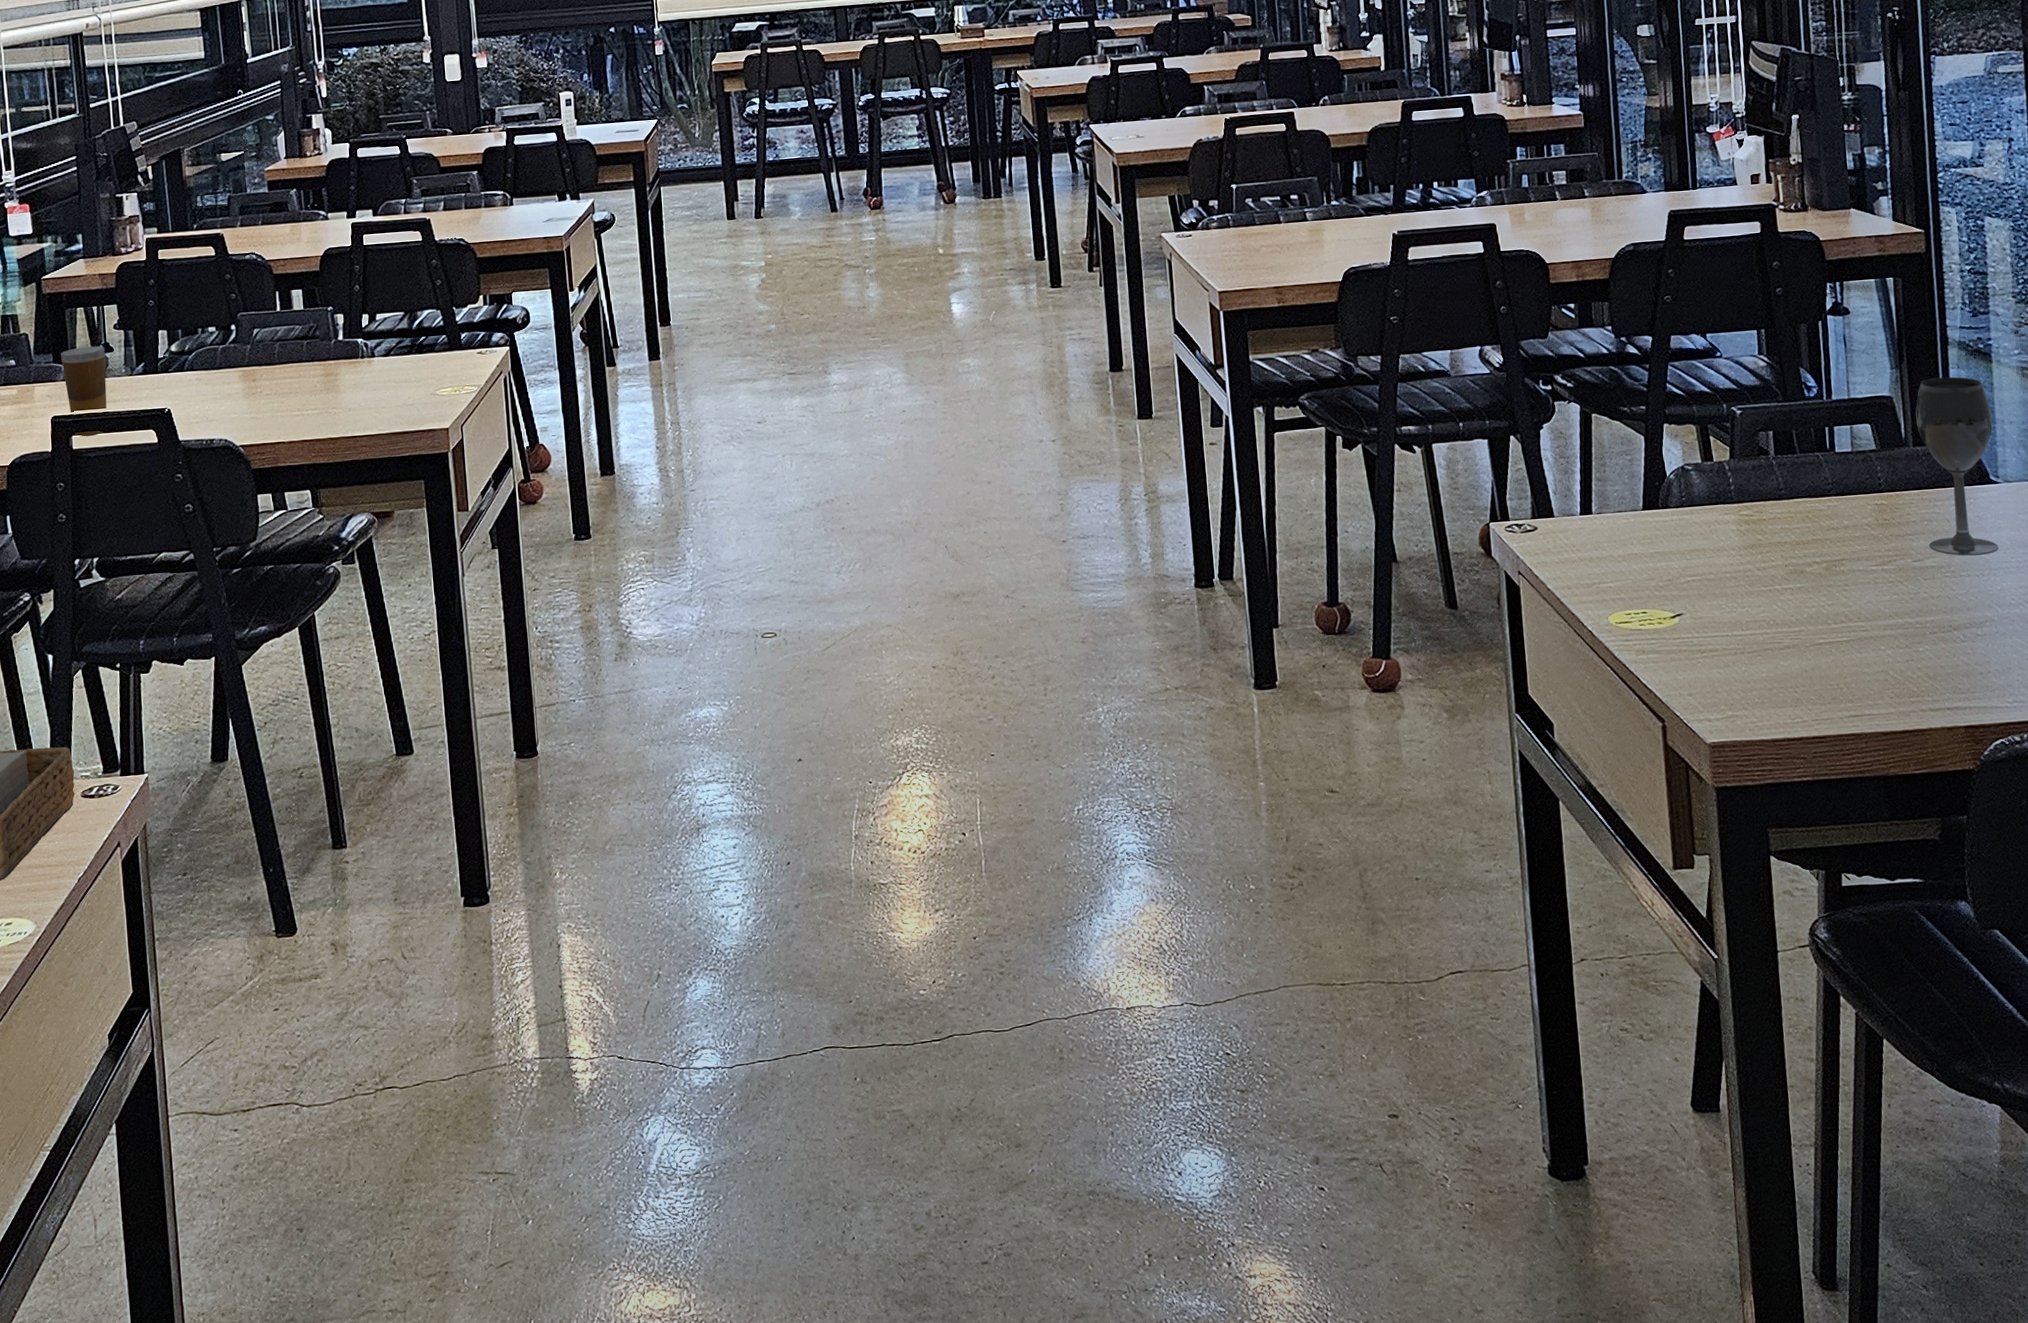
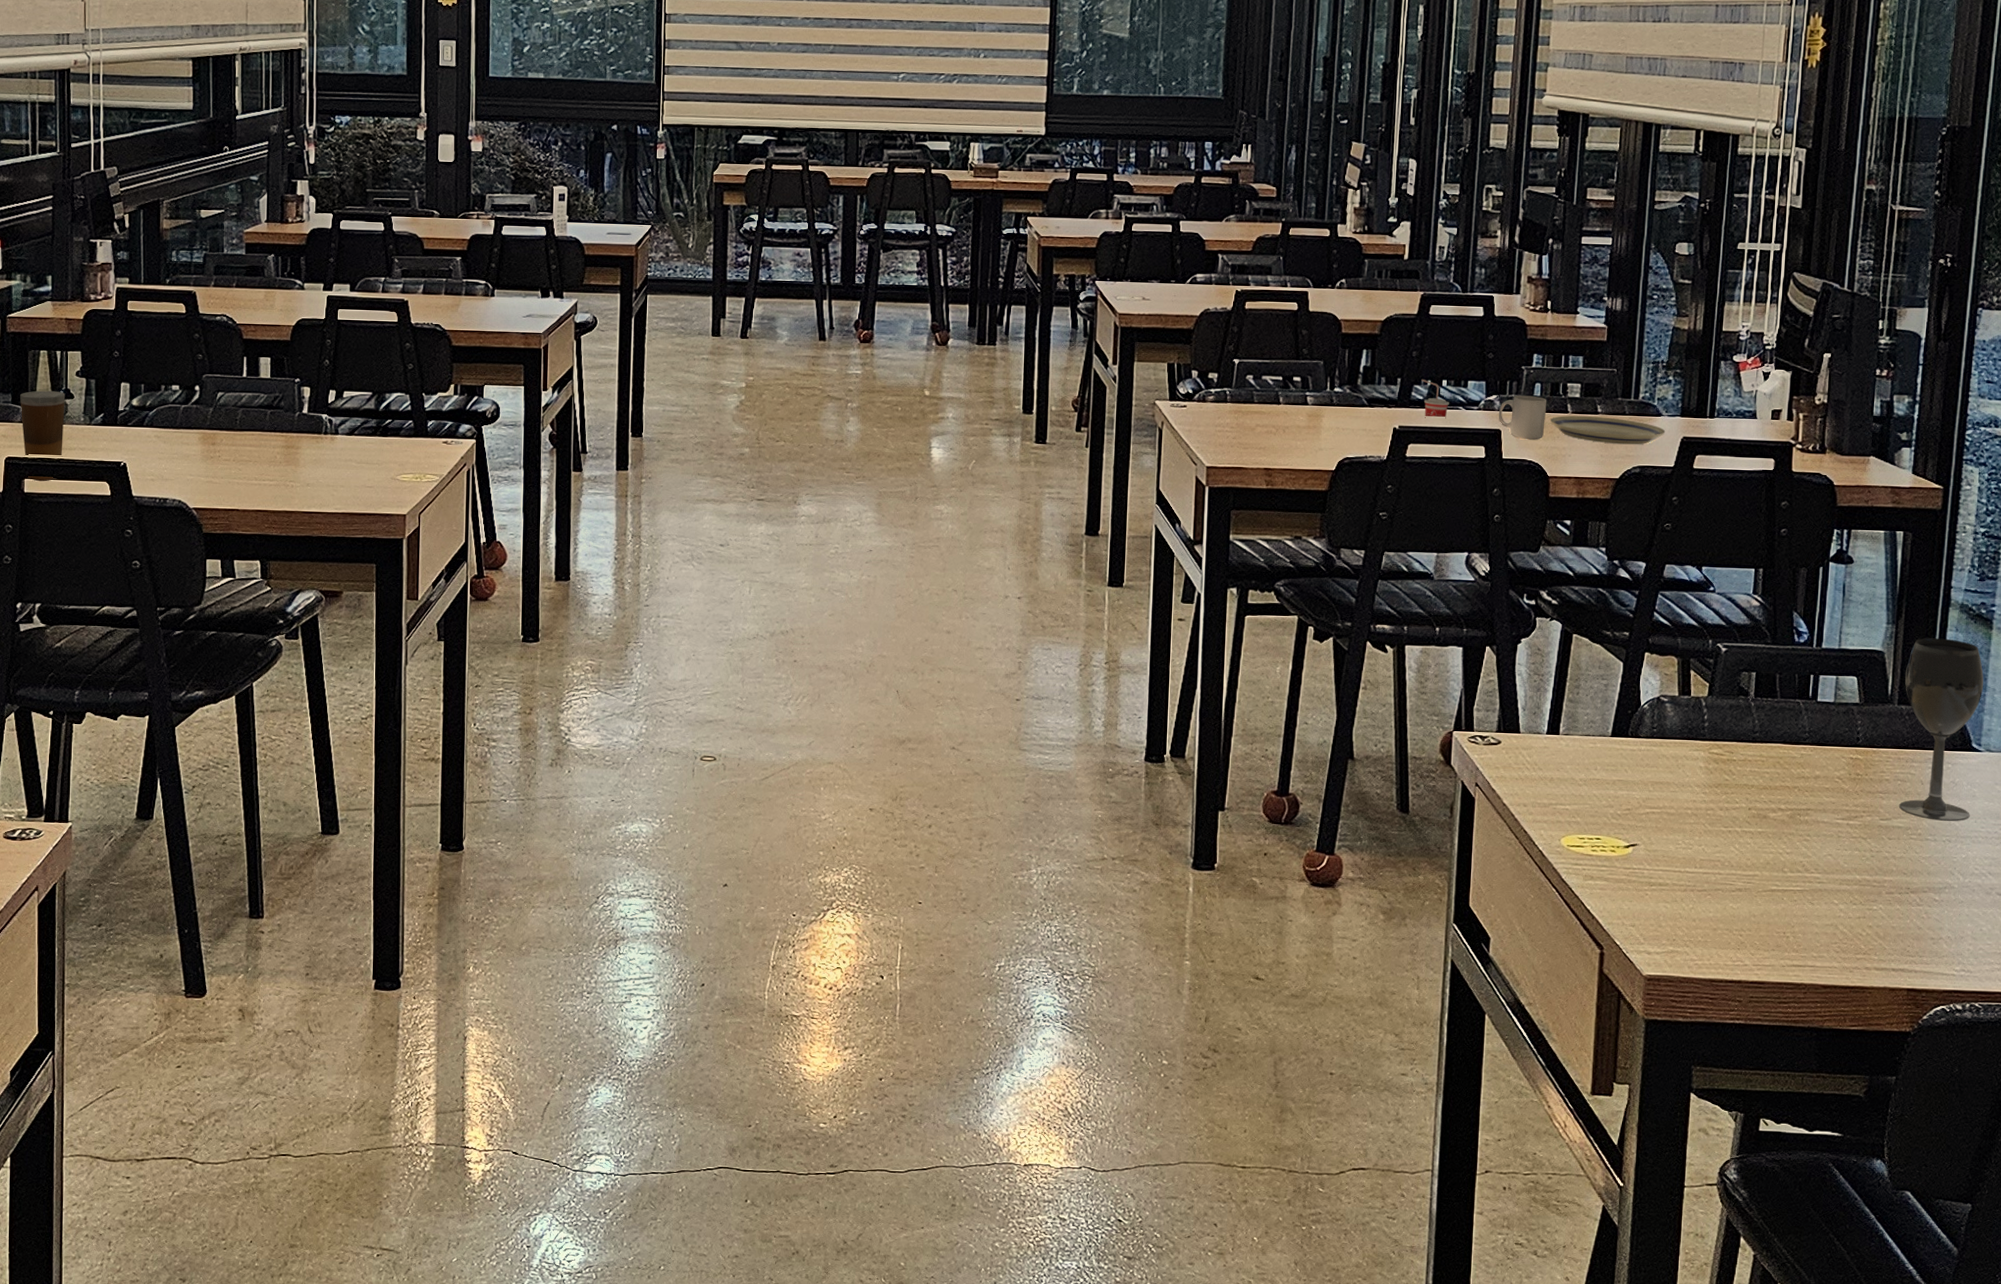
beverage cup: none [1413,183,1443,221] -> present [1421,379,1449,419]
cup: none [1490,187,1537,231] -> present [1498,395,1547,440]
plate: none [1541,200,1653,225] -> present [1550,416,1666,445]

